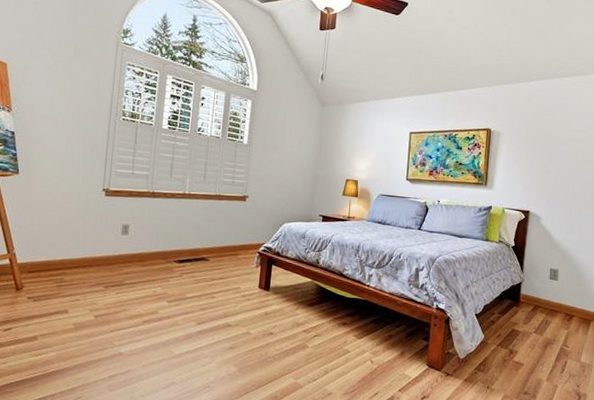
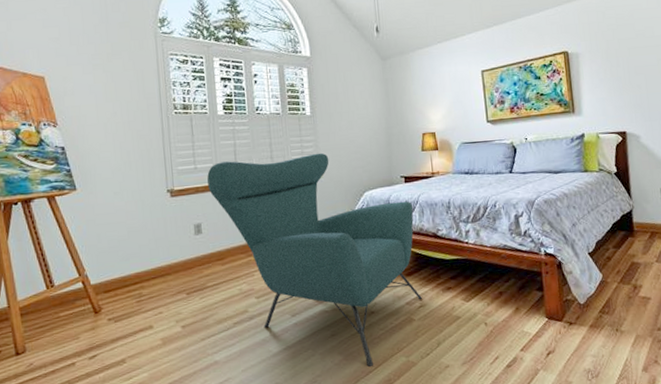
chair: none [141,172,326,382] -> present [207,152,422,367]

